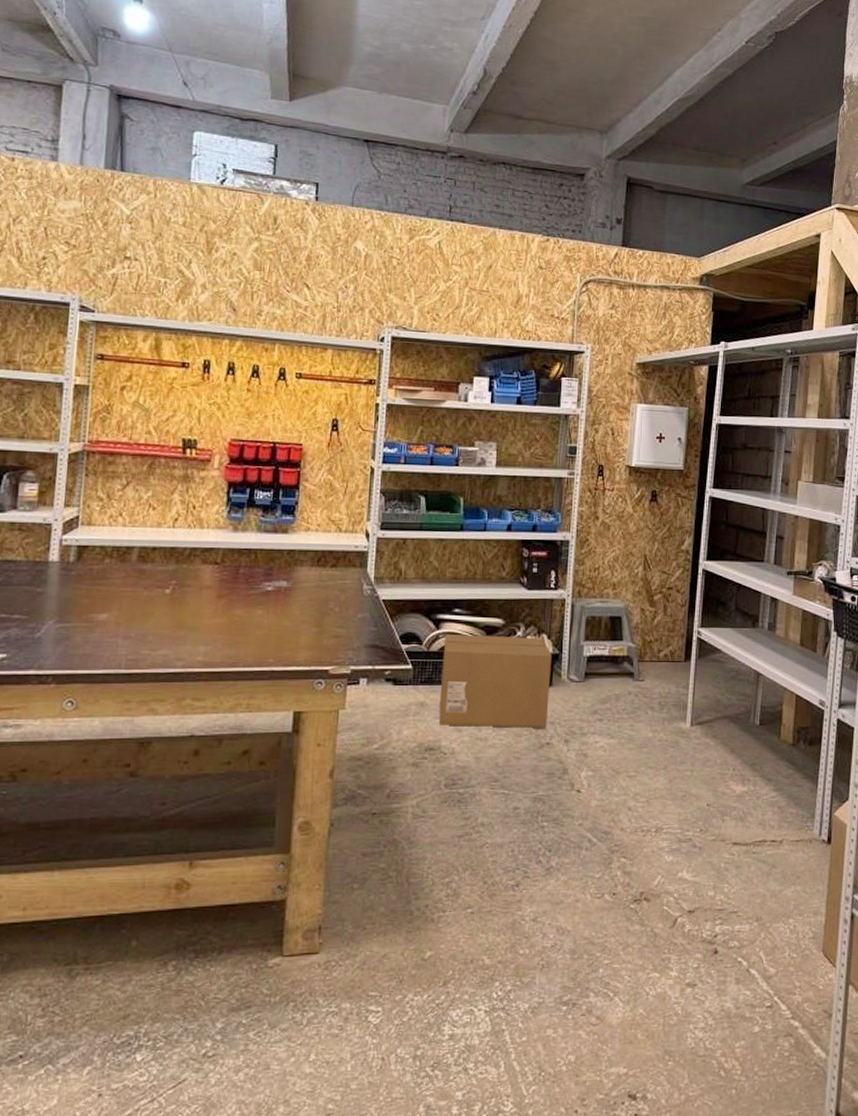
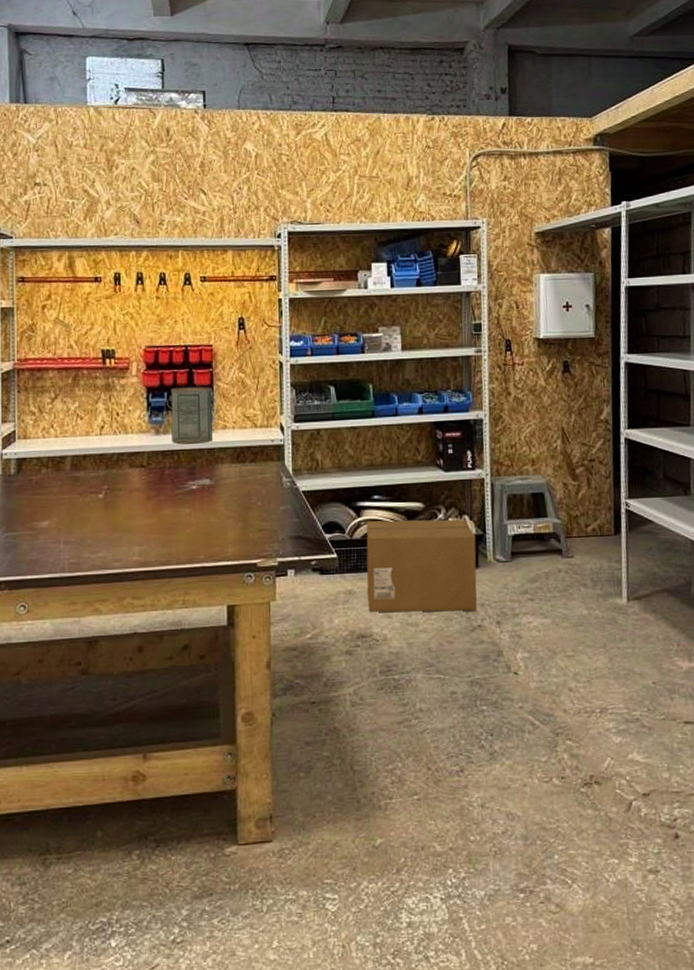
paint can: none [247,485,300,544] -> present [166,387,215,444]

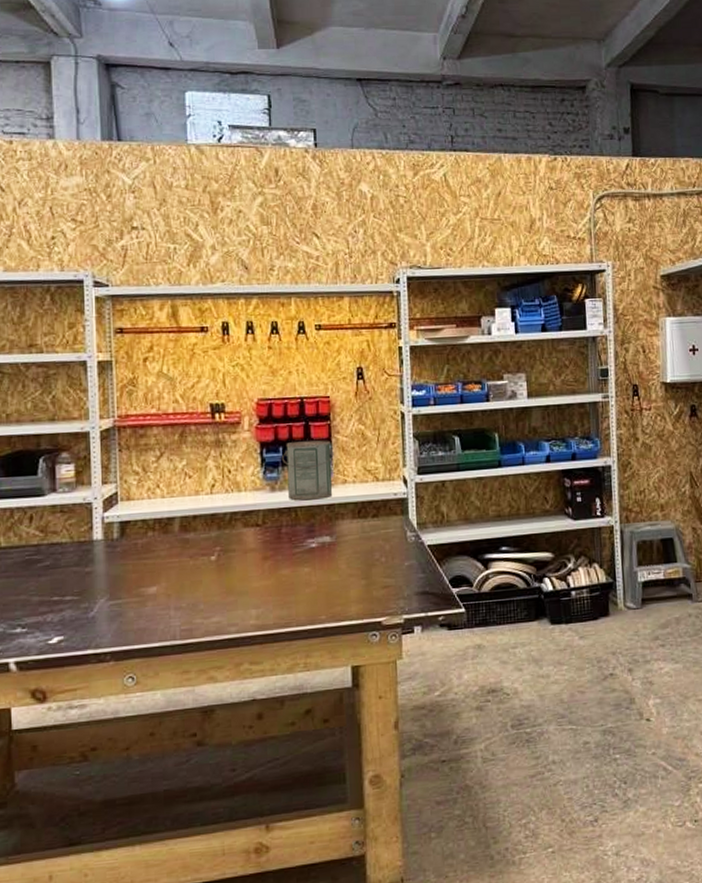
box: present [366,519,477,612] -> none [494,568,609,666]

